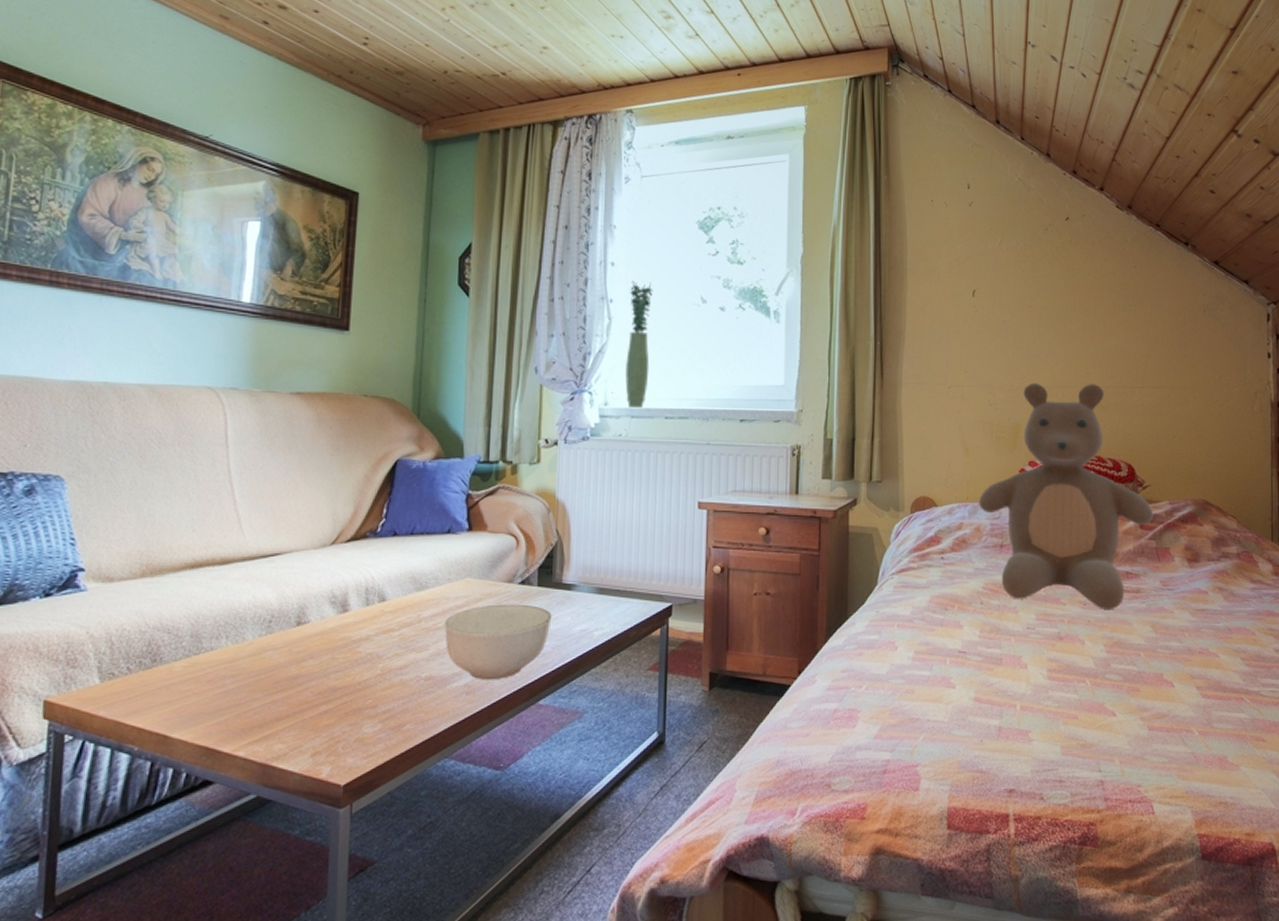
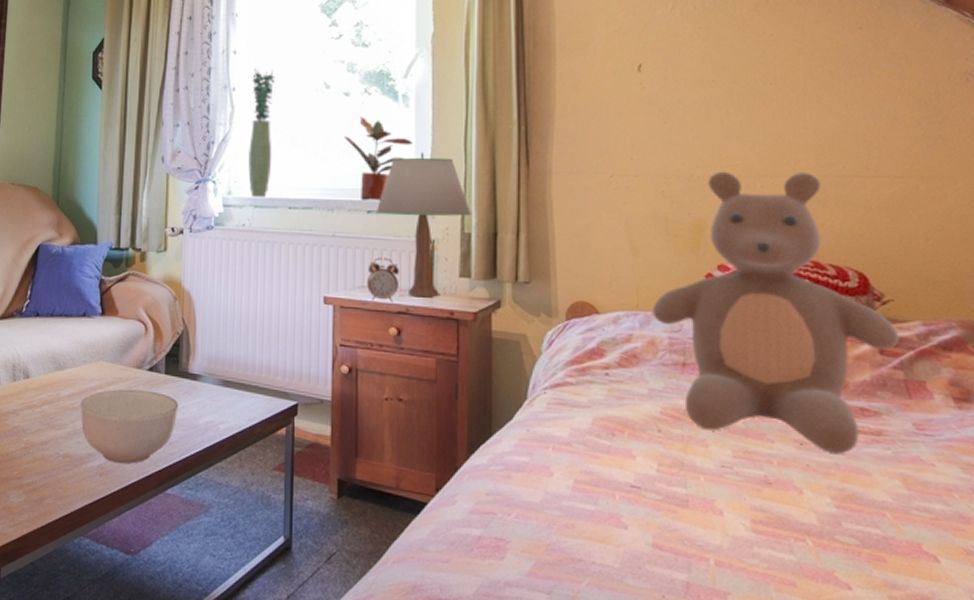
potted plant: none [720,330,783,411] -> present [344,116,413,202]
alarm clock: none [739,463,769,504] -> present [367,257,400,302]
table lamp: none [748,364,834,499] -> present [375,151,472,298]

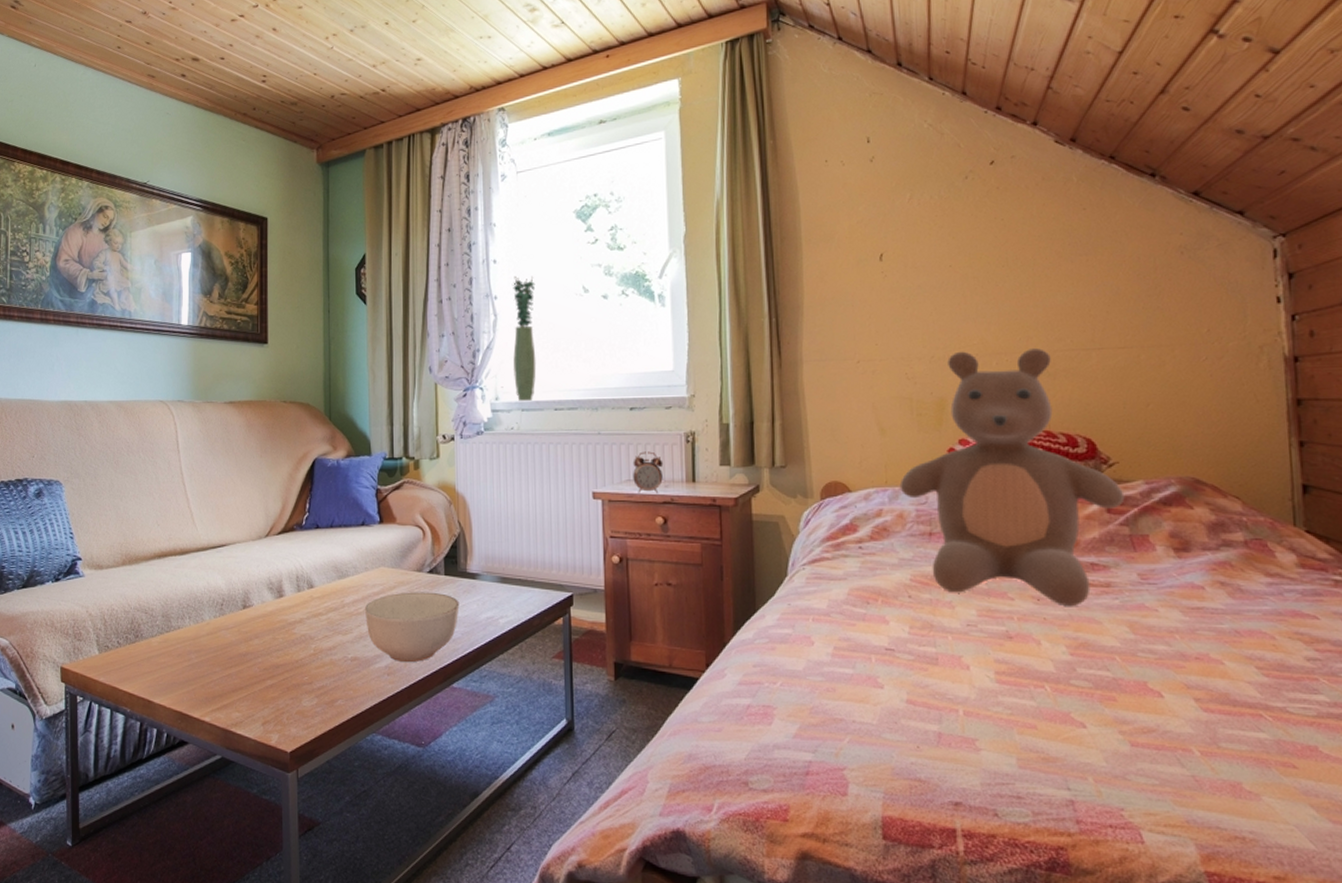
potted plant: present [344,116,413,202] -> none [605,317,670,399]
table lamp: present [375,151,472,298] -> none [638,348,730,487]

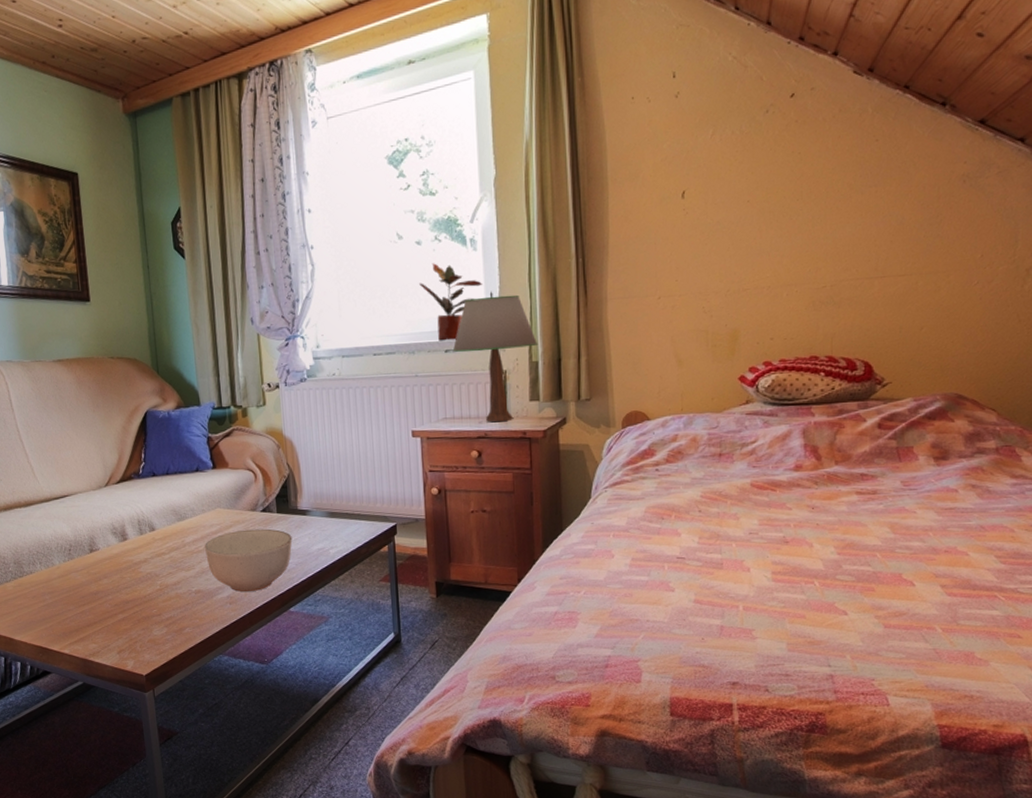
vase: present [513,276,536,401] -> none [328,224,355,348]
potted plant: none [605,317,670,399] -> present [419,263,482,342]
alarm clock: present [633,451,664,493] -> none [448,390,477,430]
table lamp: none [638,348,730,487] -> present [452,291,539,423]
teddy bear: present [899,348,1125,607] -> none [694,279,895,513]

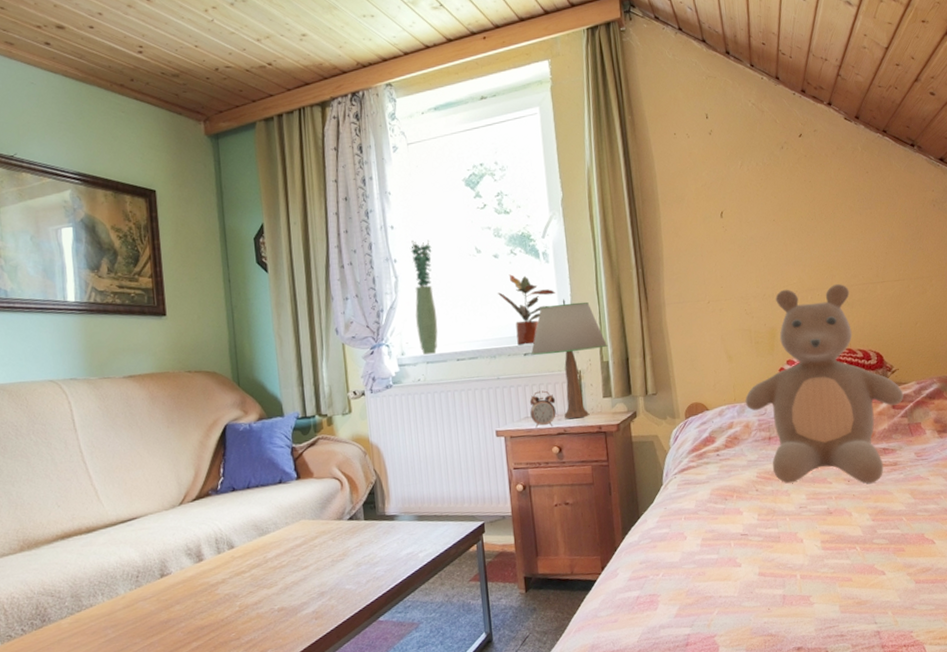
bowl: present [204,529,293,592] -> none [287,537,381,605]
vase: none [328,224,355,348] -> present [411,240,438,355]
alarm clock: none [448,390,477,430] -> present [529,390,556,428]
teddy bear: none [694,279,895,513] -> present [745,284,904,484]

